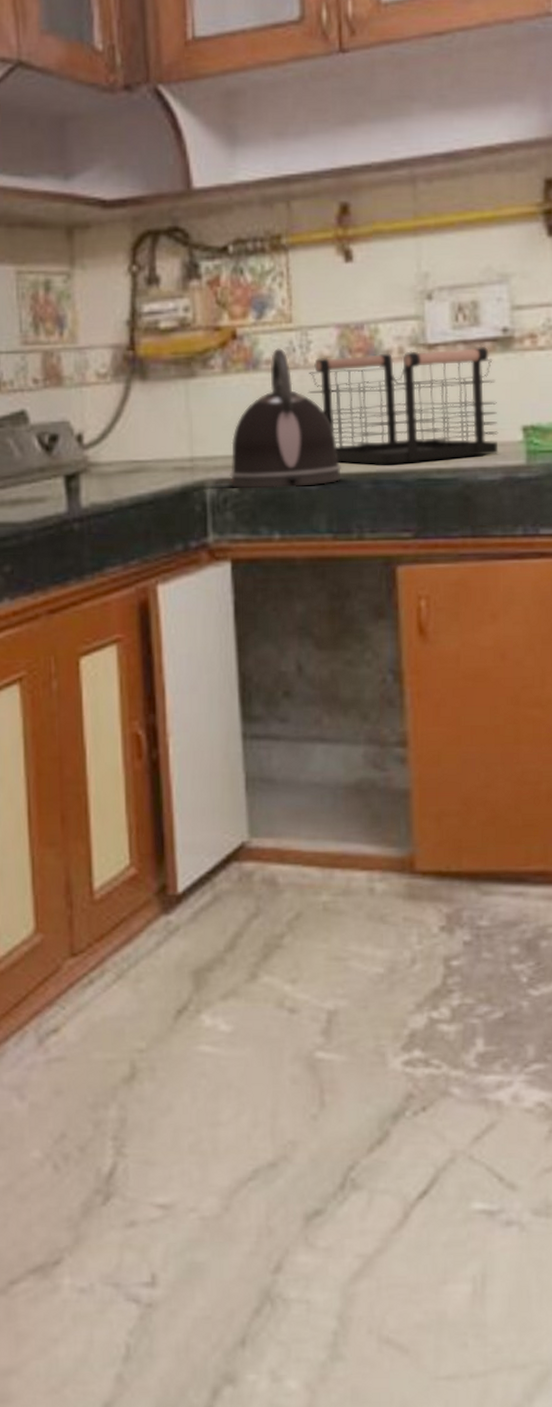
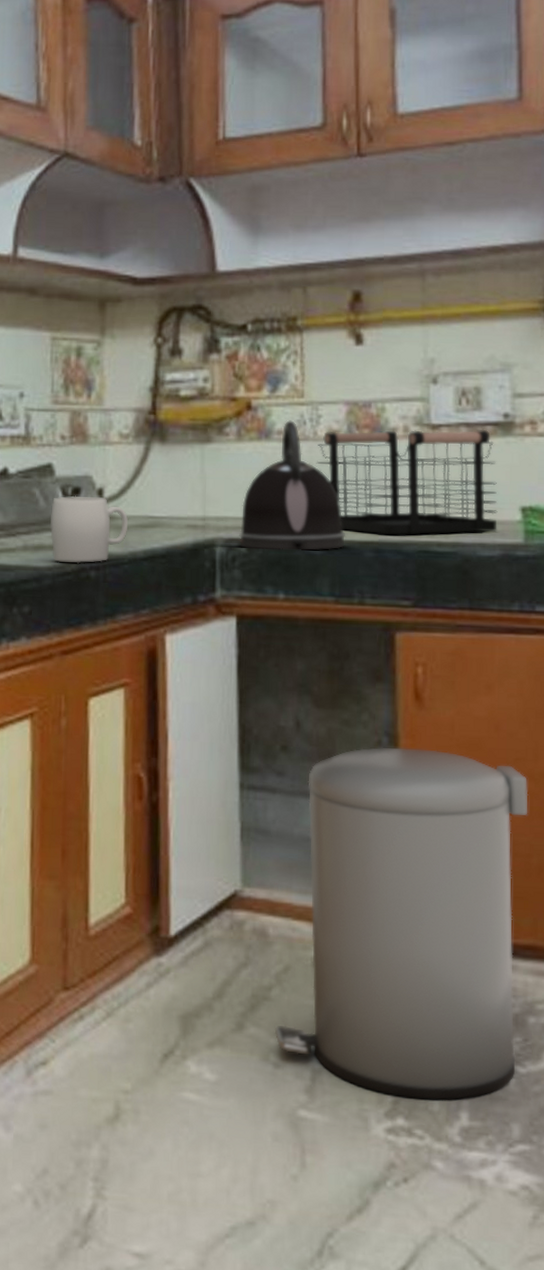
mug: none [27,443,112,516] -> present [49,495,129,564]
pedal bin: none [288,683,536,1031] -> present [274,747,529,1101]

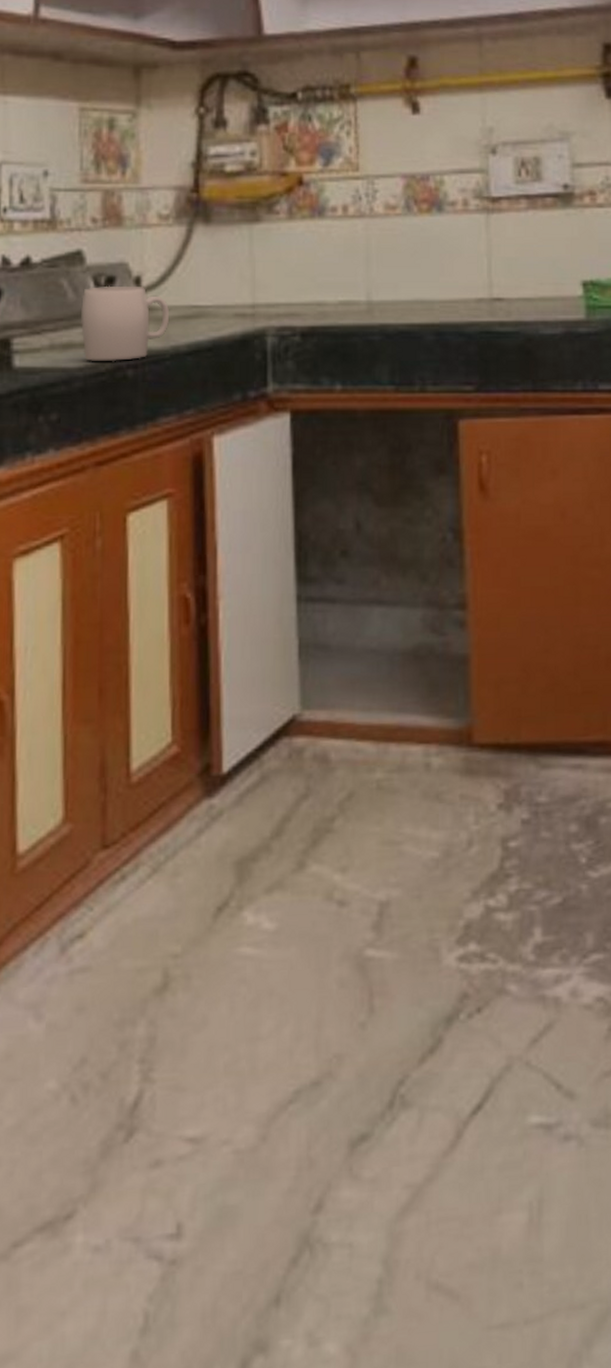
kettle: present [239,420,346,551] -> none [292,196,406,338]
pedal bin: present [274,747,529,1101] -> none [338,542,595,921]
dish rack: present [316,429,498,536] -> none [373,201,559,317]

